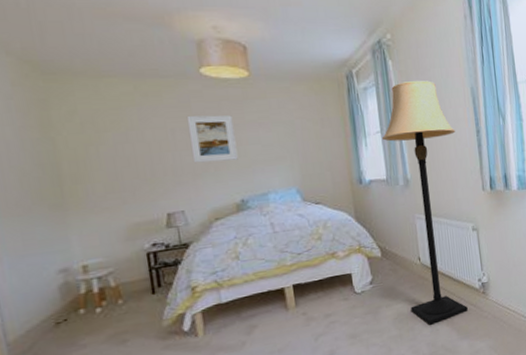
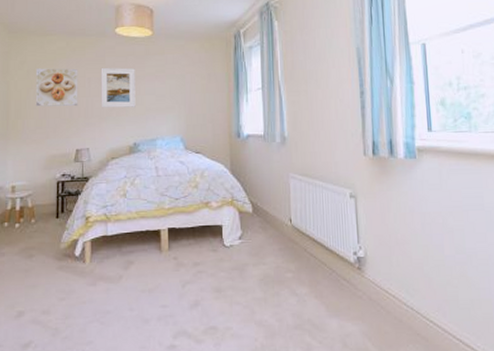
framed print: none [93,118,162,167] -> present [35,68,78,107]
lamp: present [382,80,468,325] -> none [263,40,340,294]

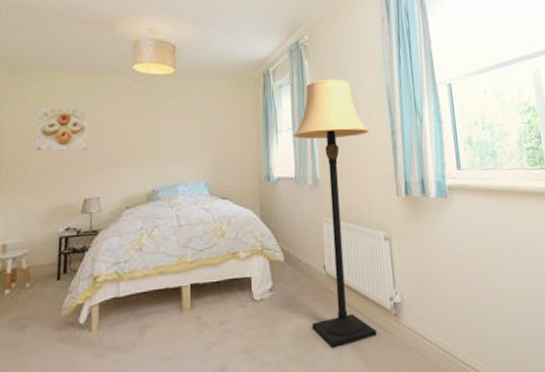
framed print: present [101,67,136,108] -> none [114,107,155,152]
lamp: none [263,40,340,294] -> present [294,79,377,348]

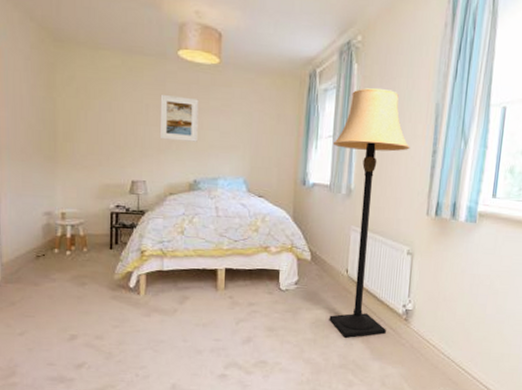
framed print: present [35,107,89,152] -> none [86,86,135,135]
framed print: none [114,107,155,152] -> present [159,94,199,142]

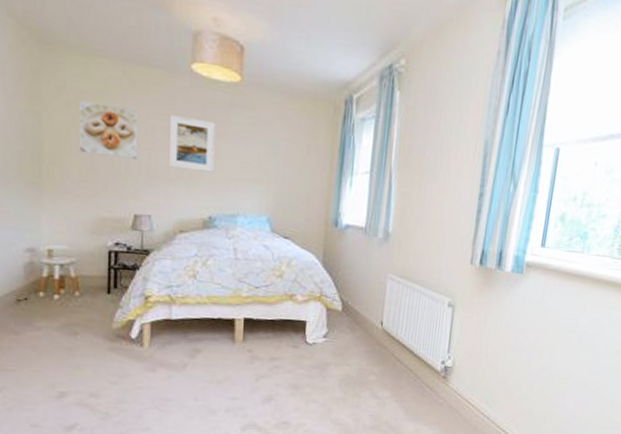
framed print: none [86,86,135,135] -> present [78,100,139,161]
lamp: present [329,87,410,338] -> none [361,119,455,397]

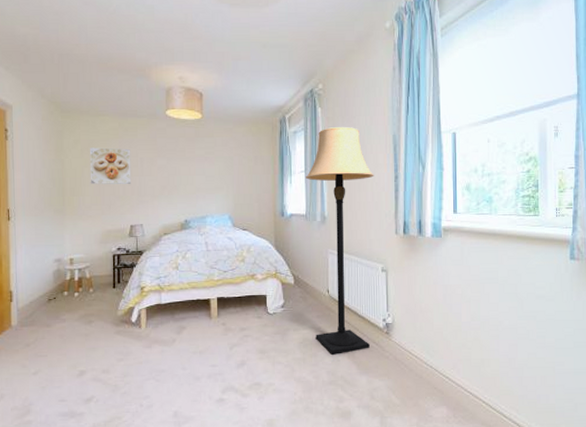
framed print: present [168,114,216,172] -> none [152,148,186,187]
lamp: none [361,119,455,397] -> present [306,126,374,355]

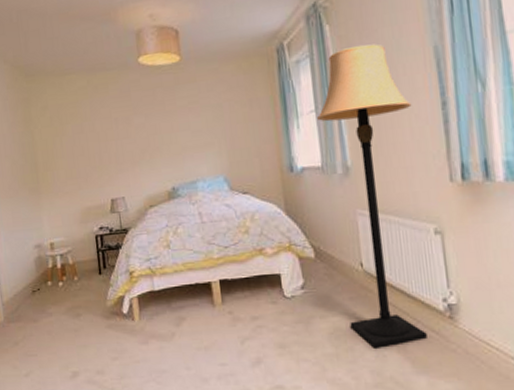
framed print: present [89,147,132,185] -> none [58,109,108,156]

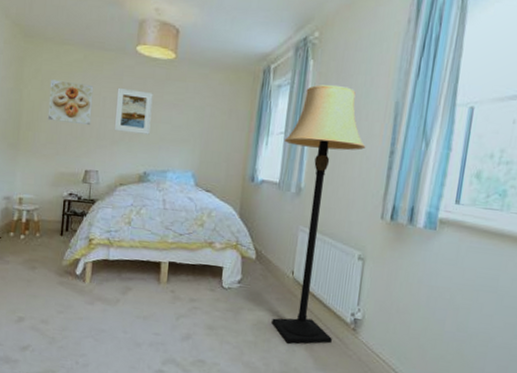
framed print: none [58,109,108,156] -> present [47,79,94,126]
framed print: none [127,102,170,151] -> present [114,87,153,135]

